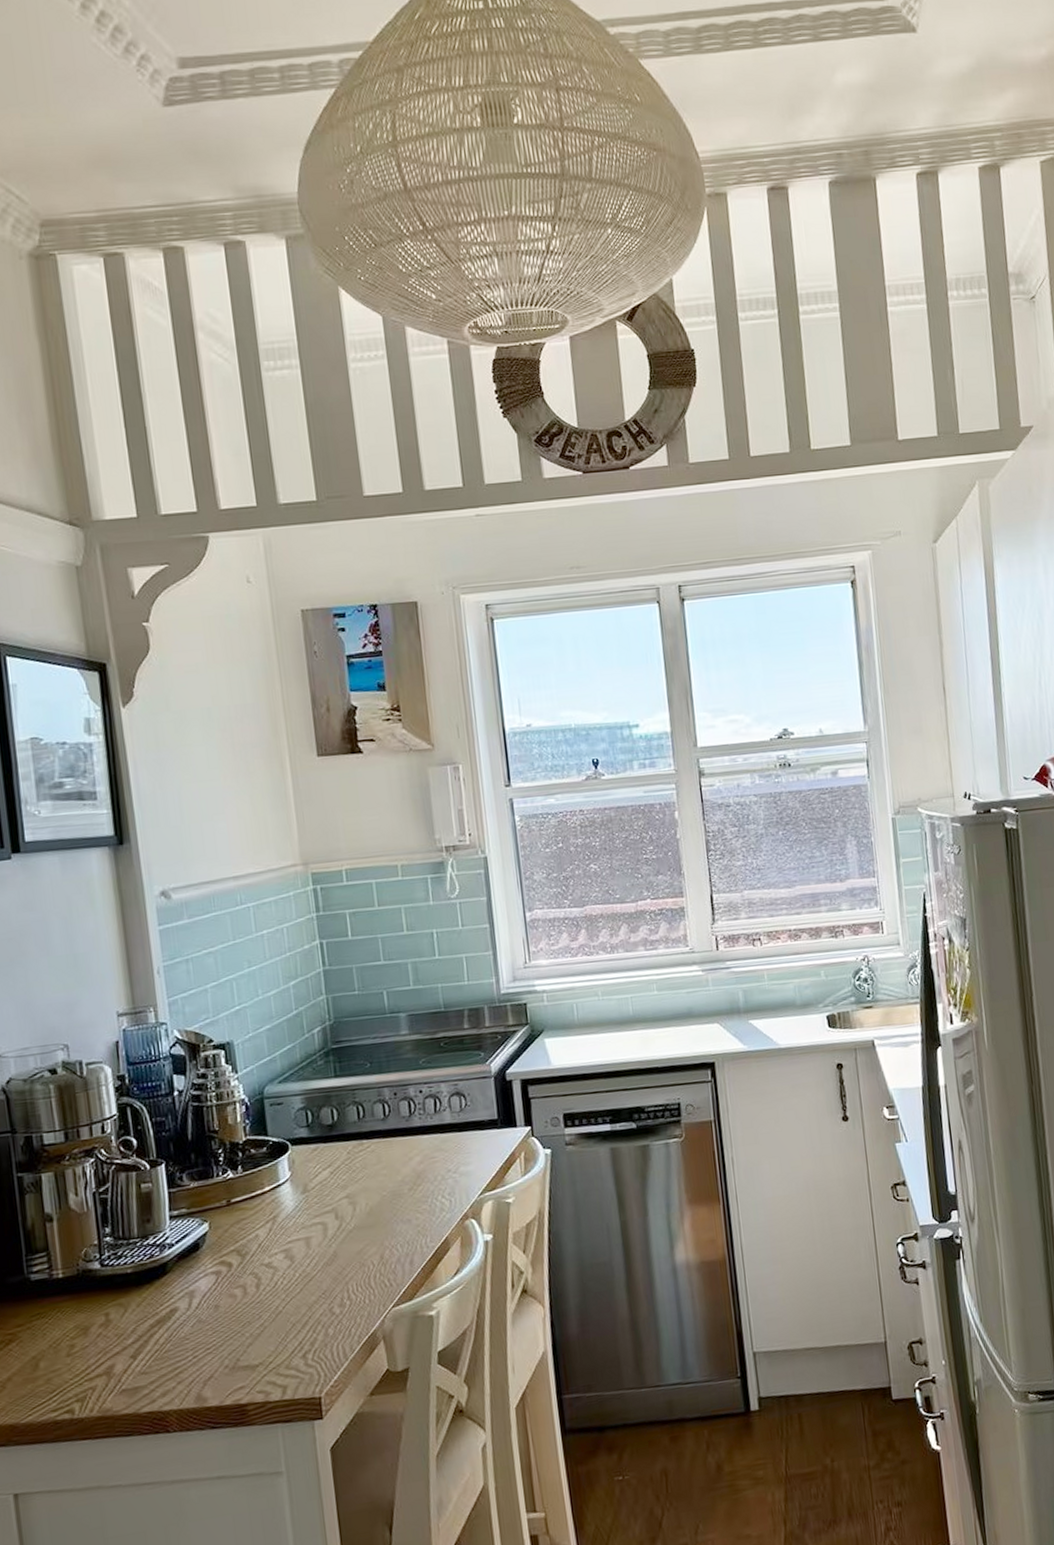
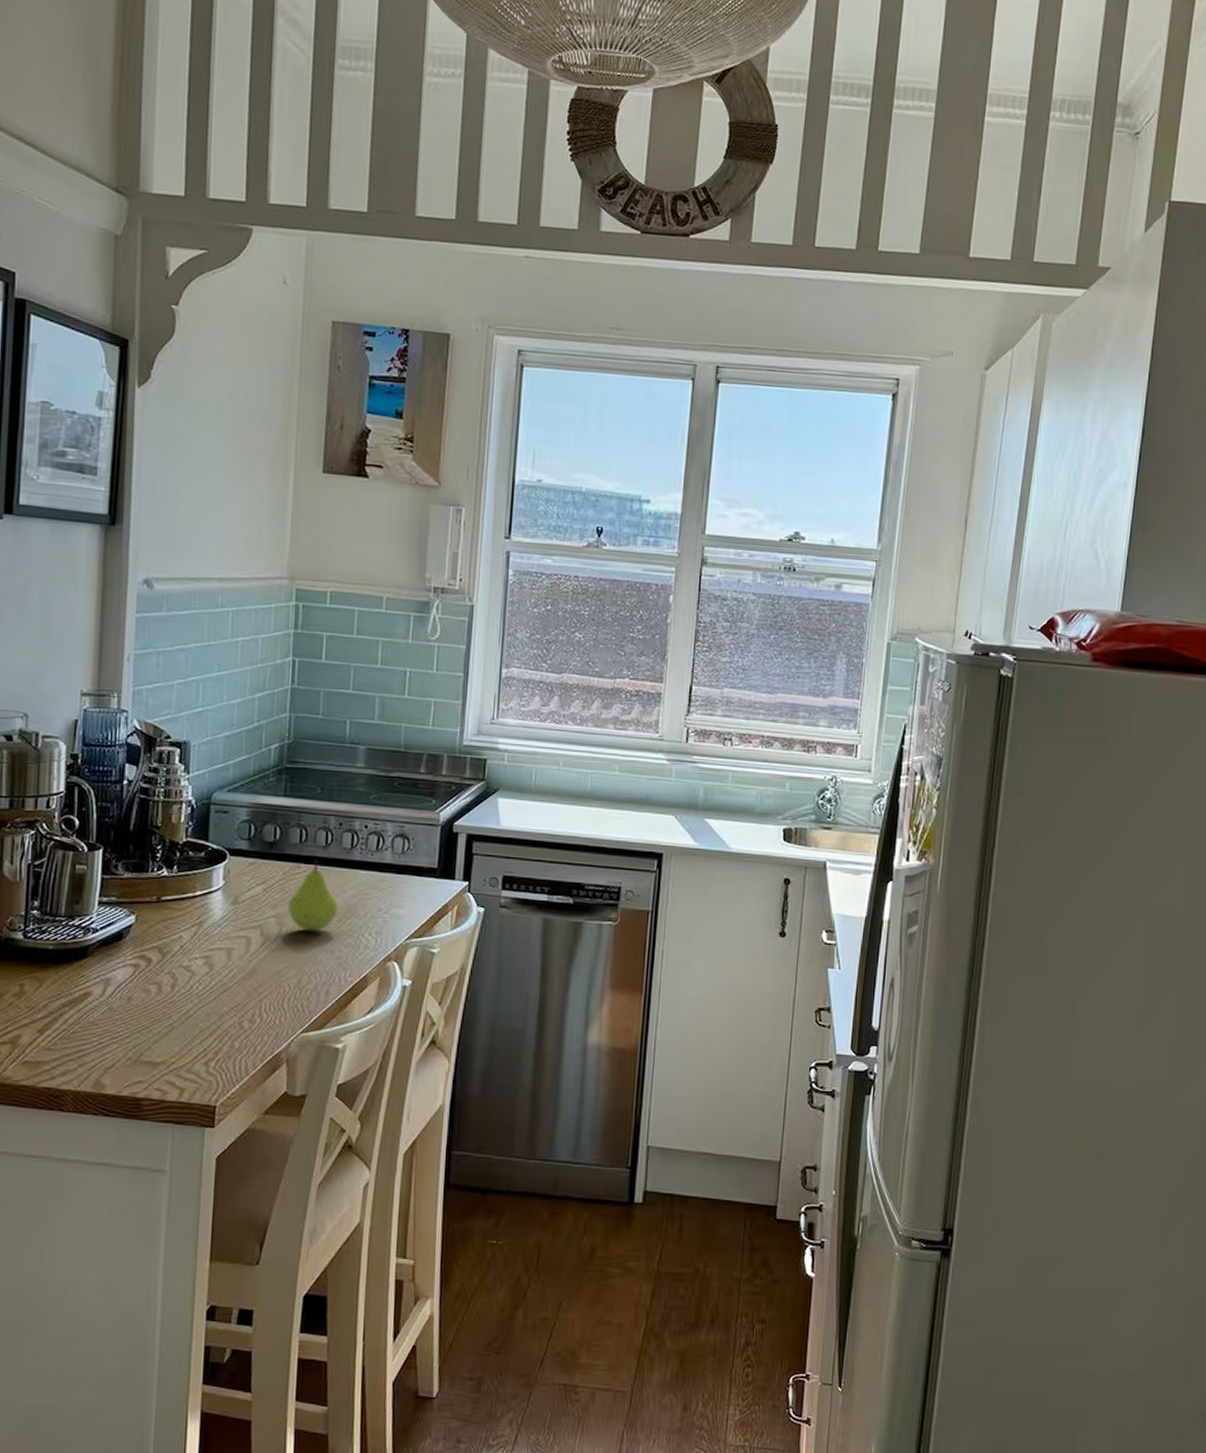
fruit: none [357,1133,408,1205] -> present [287,859,338,931]

